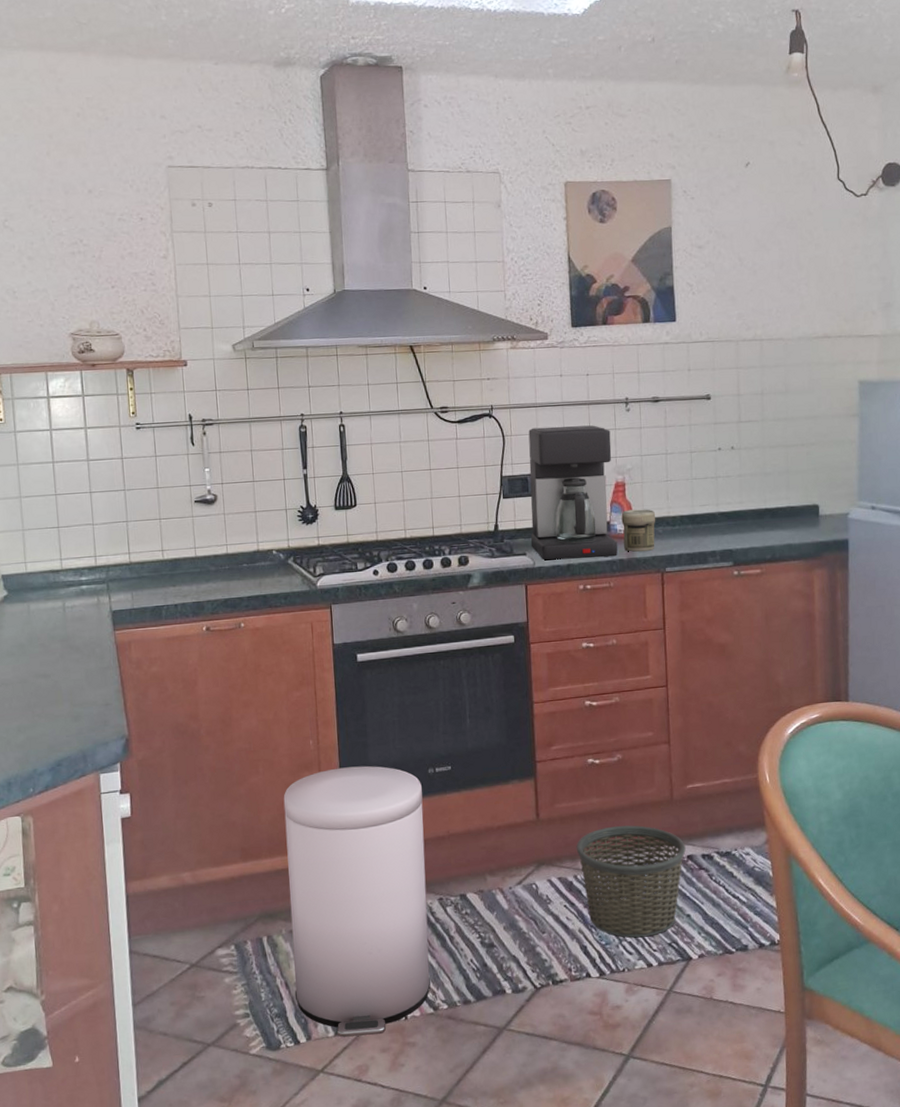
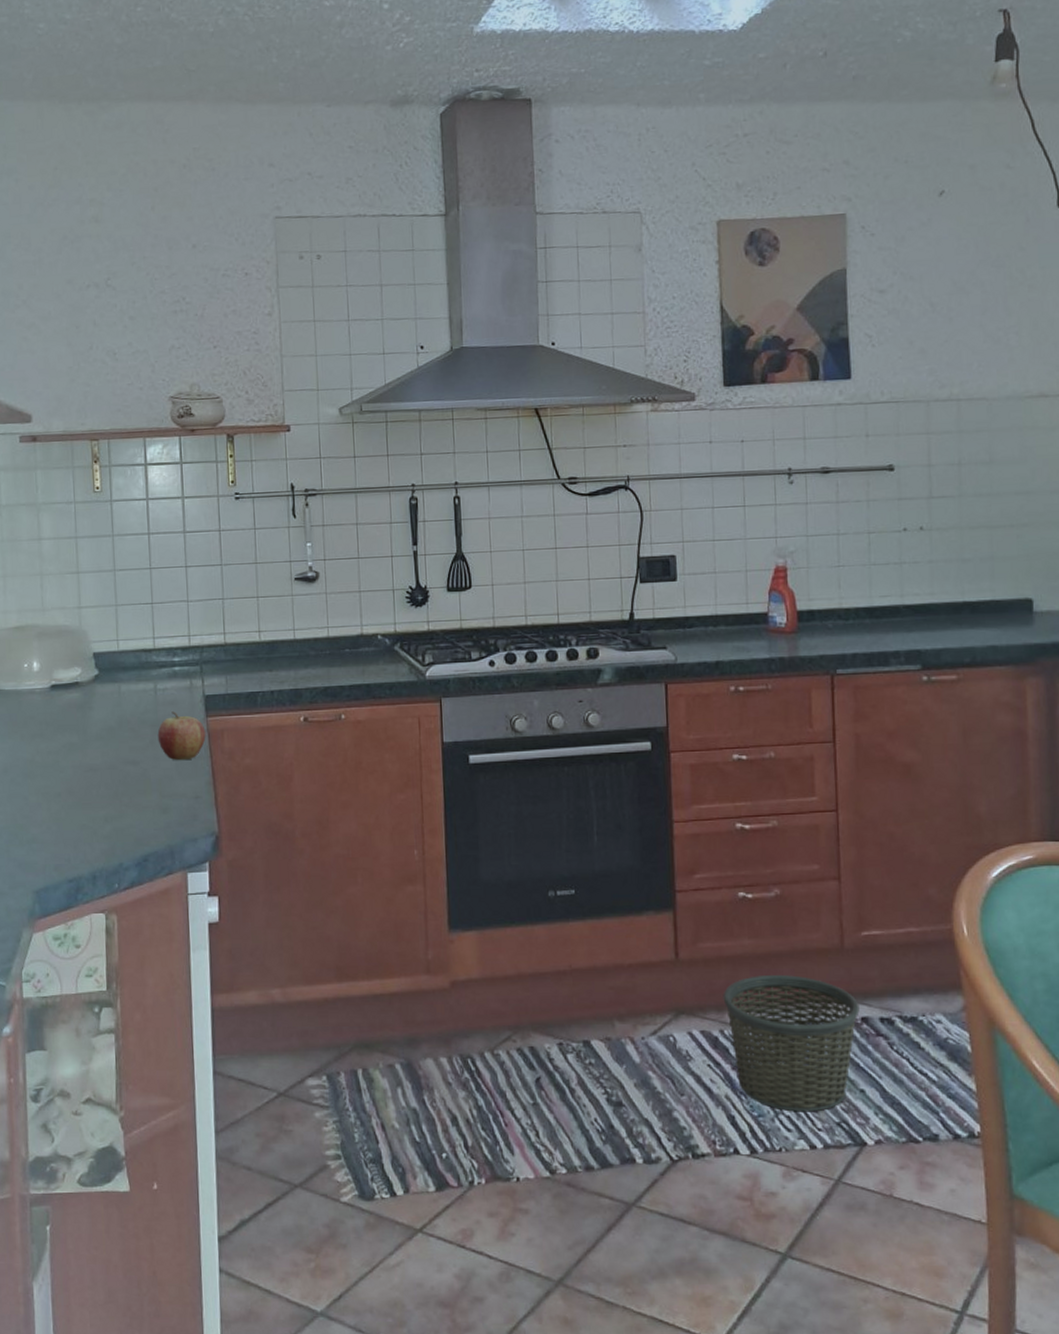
fruit: none [67,627,114,671] -> present [157,711,206,760]
pedal bin: present [283,765,431,1038] -> none [383,883,547,1196]
coffee maker: present [528,425,618,561] -> none [671,500,777,656]
jar: present [621,509,656,553] -> none [782,599,825,650]

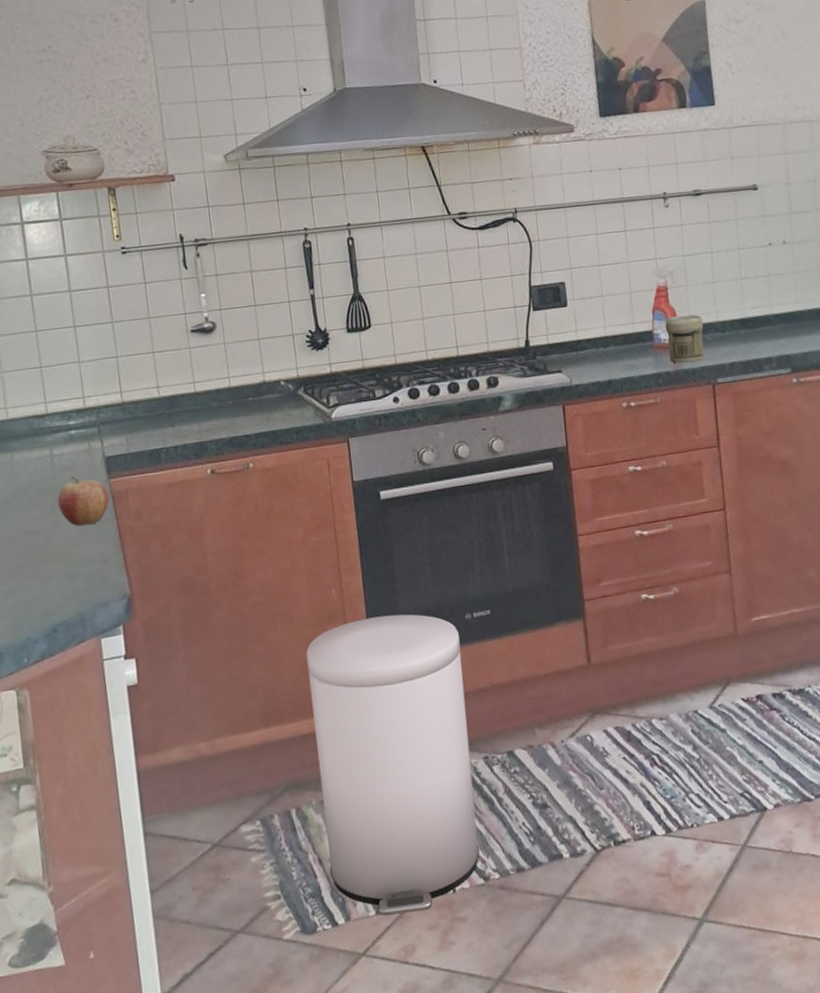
pedal bin: none [383,883,547,1196] -> present [306,614,480,916]
basket: present [723,974,860,1112] -> none [632,665,755,790]
jar: none [782,599,825,650] -> present [665,315,704,364]

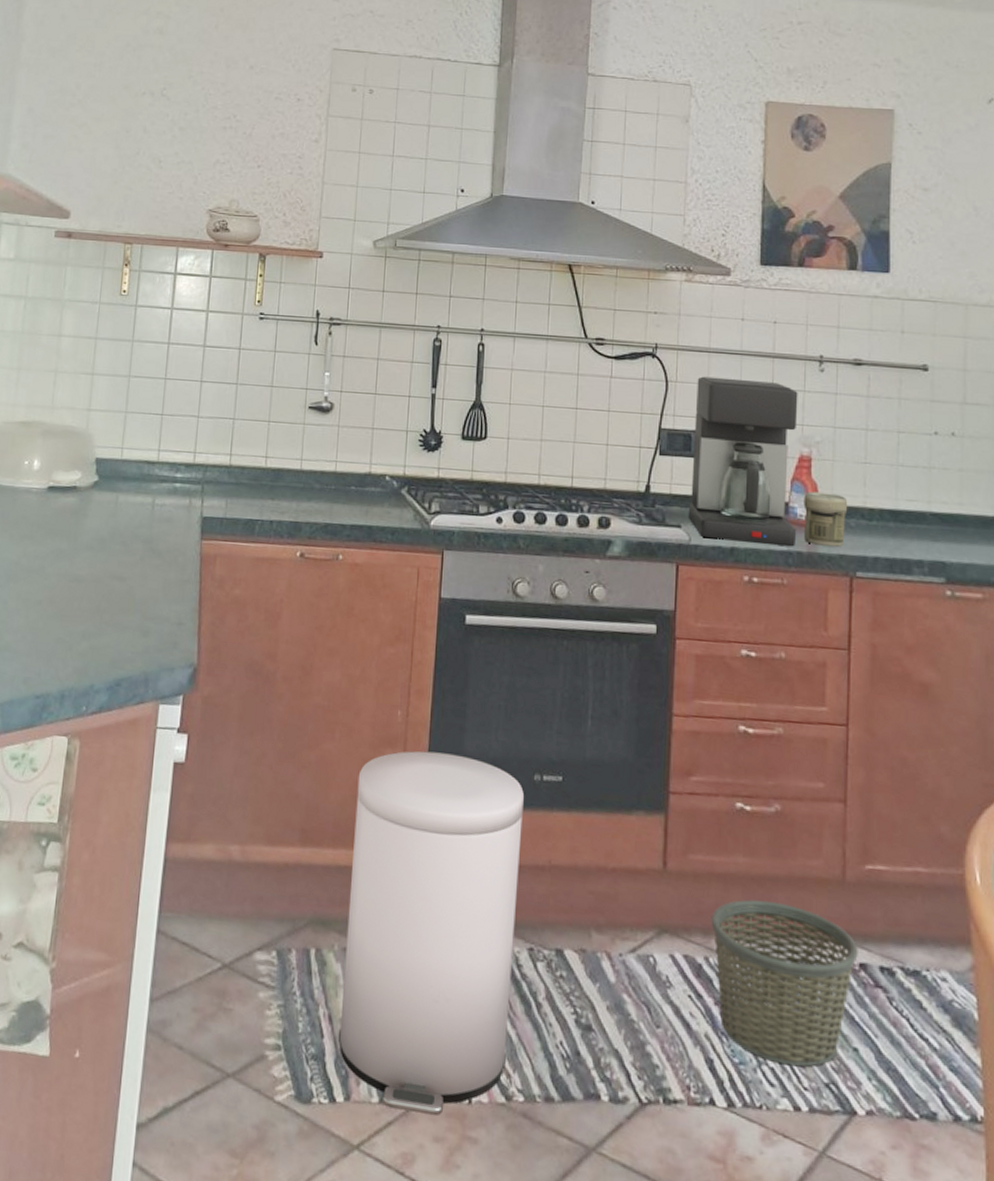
fruit: present [57,476,110,526] -> none [148,529,199,583]
coffee maker: none [557,224,663,377] -> present [687,376,798,547]
basket: none [632,665,755,790] -> present [710,899,858,1068]

